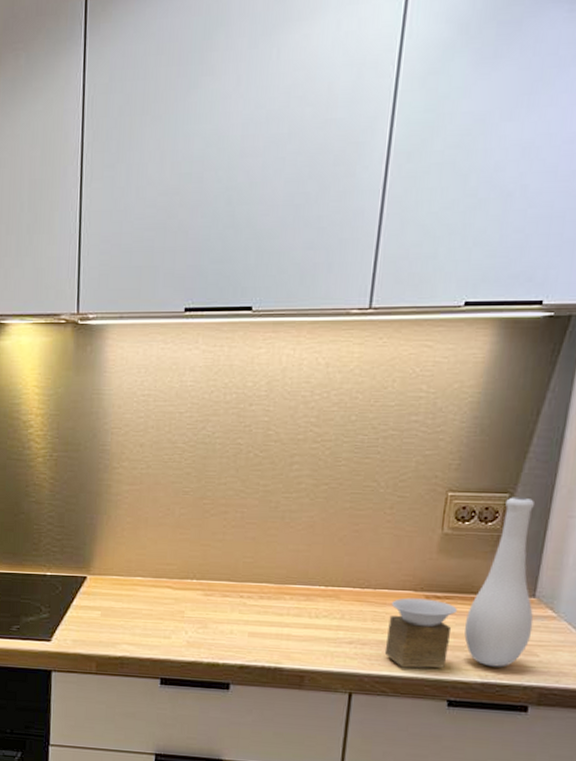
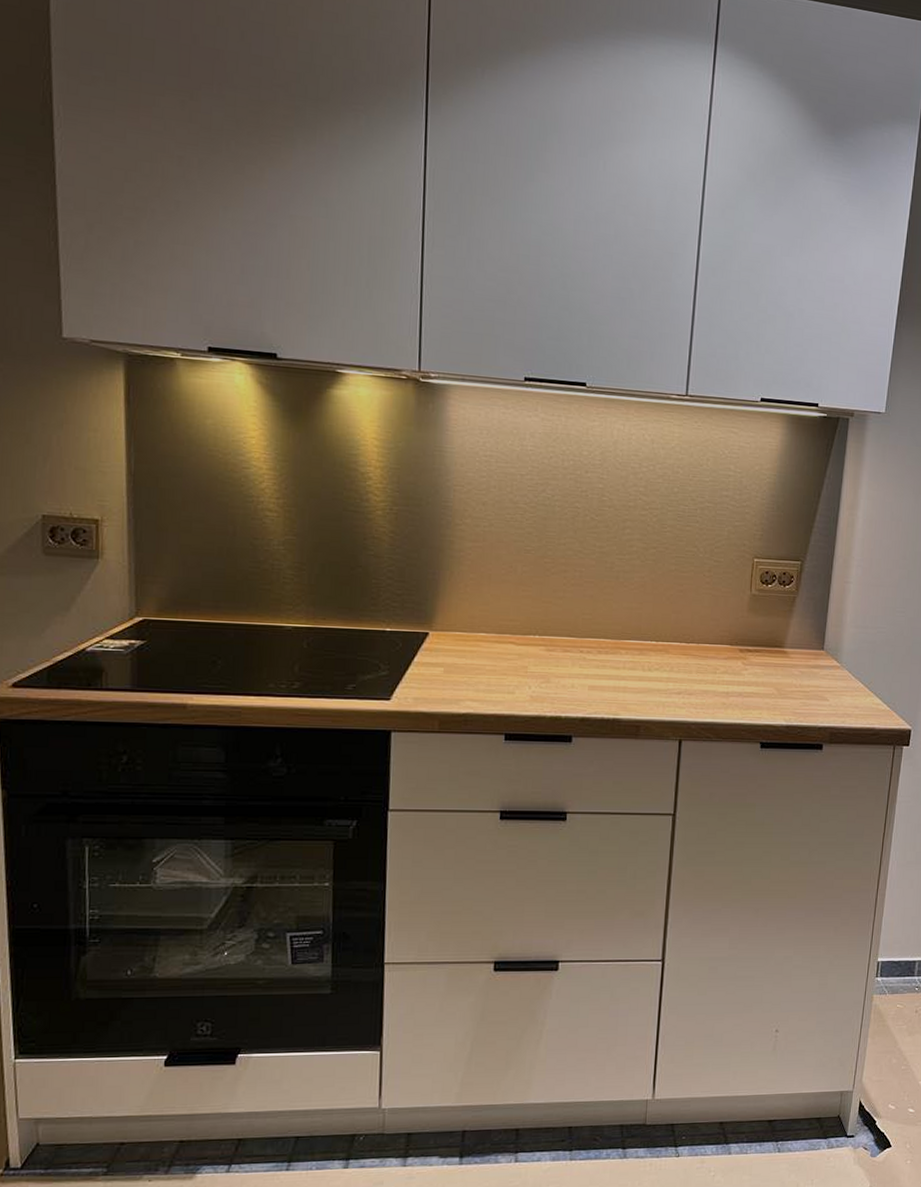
vase: present [384,497,536,668] -> none [708,564,824,715]

